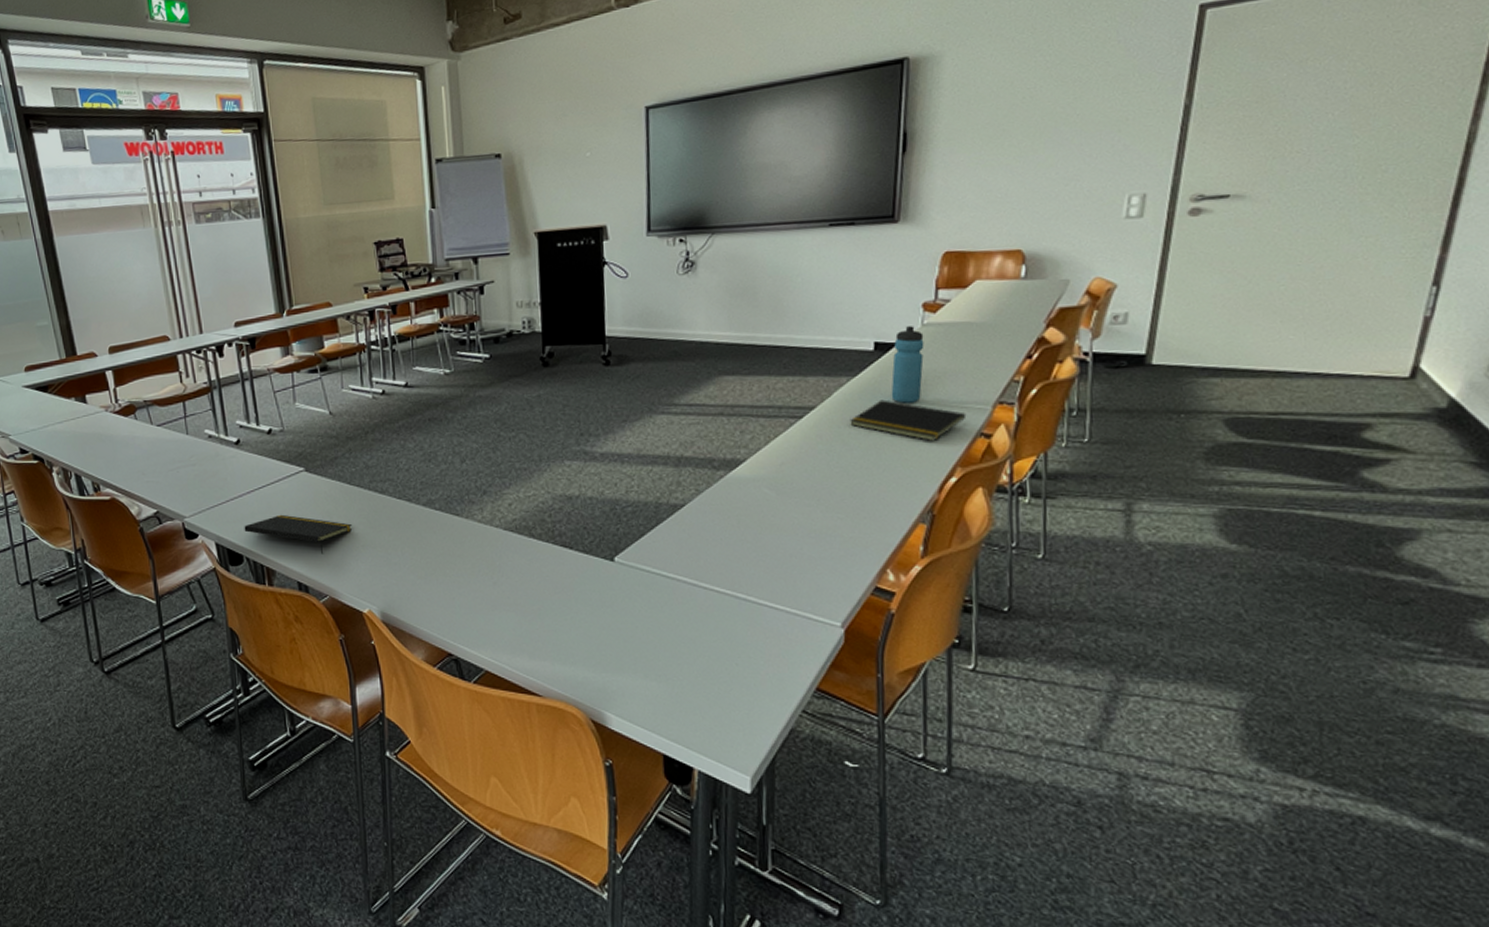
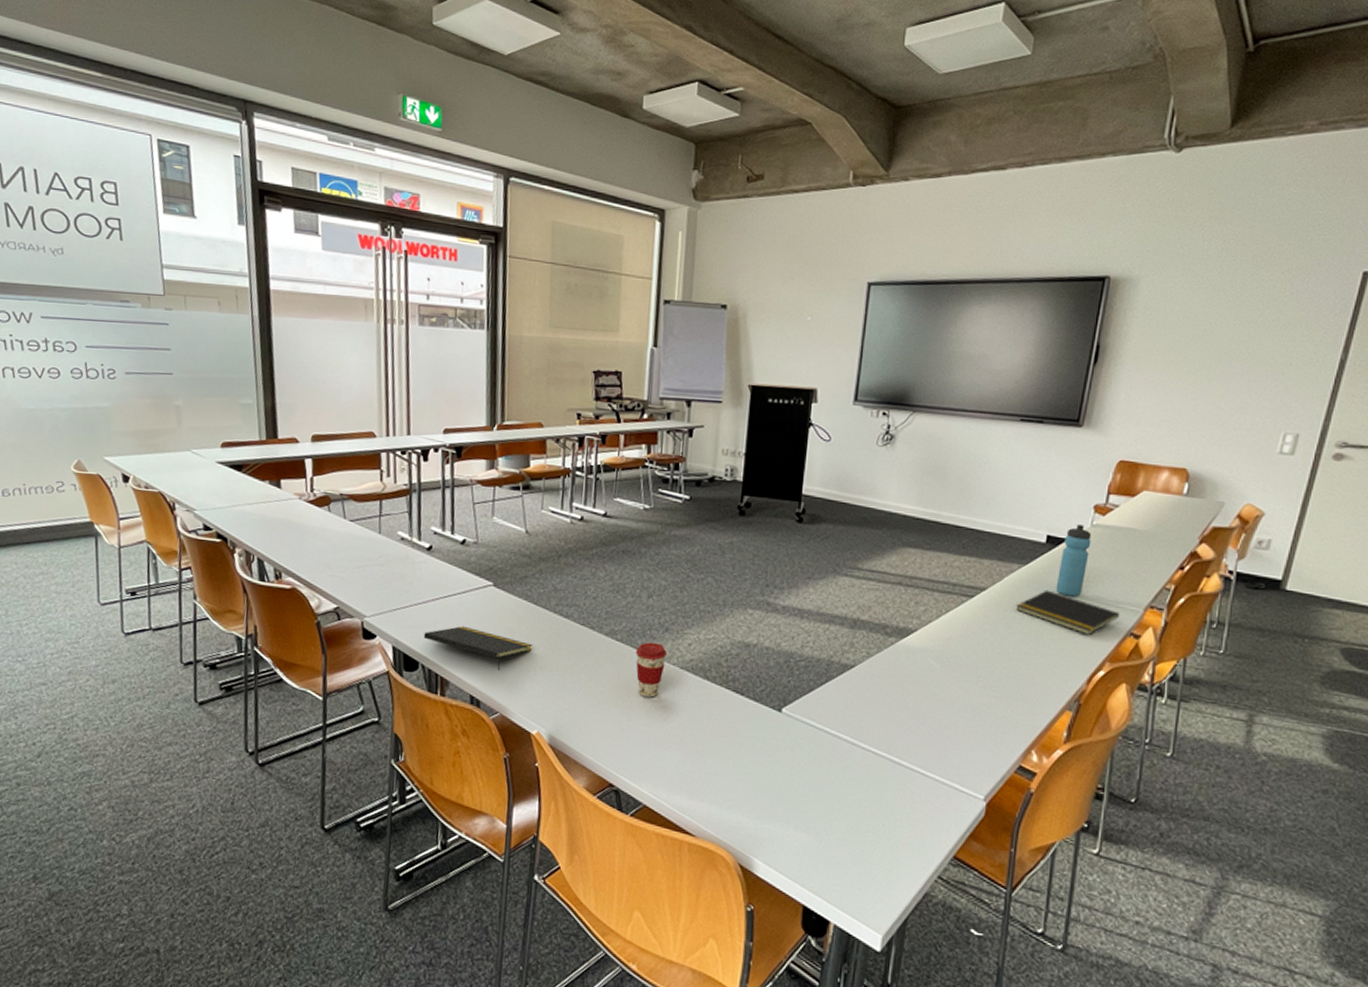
coffee cup: none [456,507,489,563] -> present [635,642,668,698]

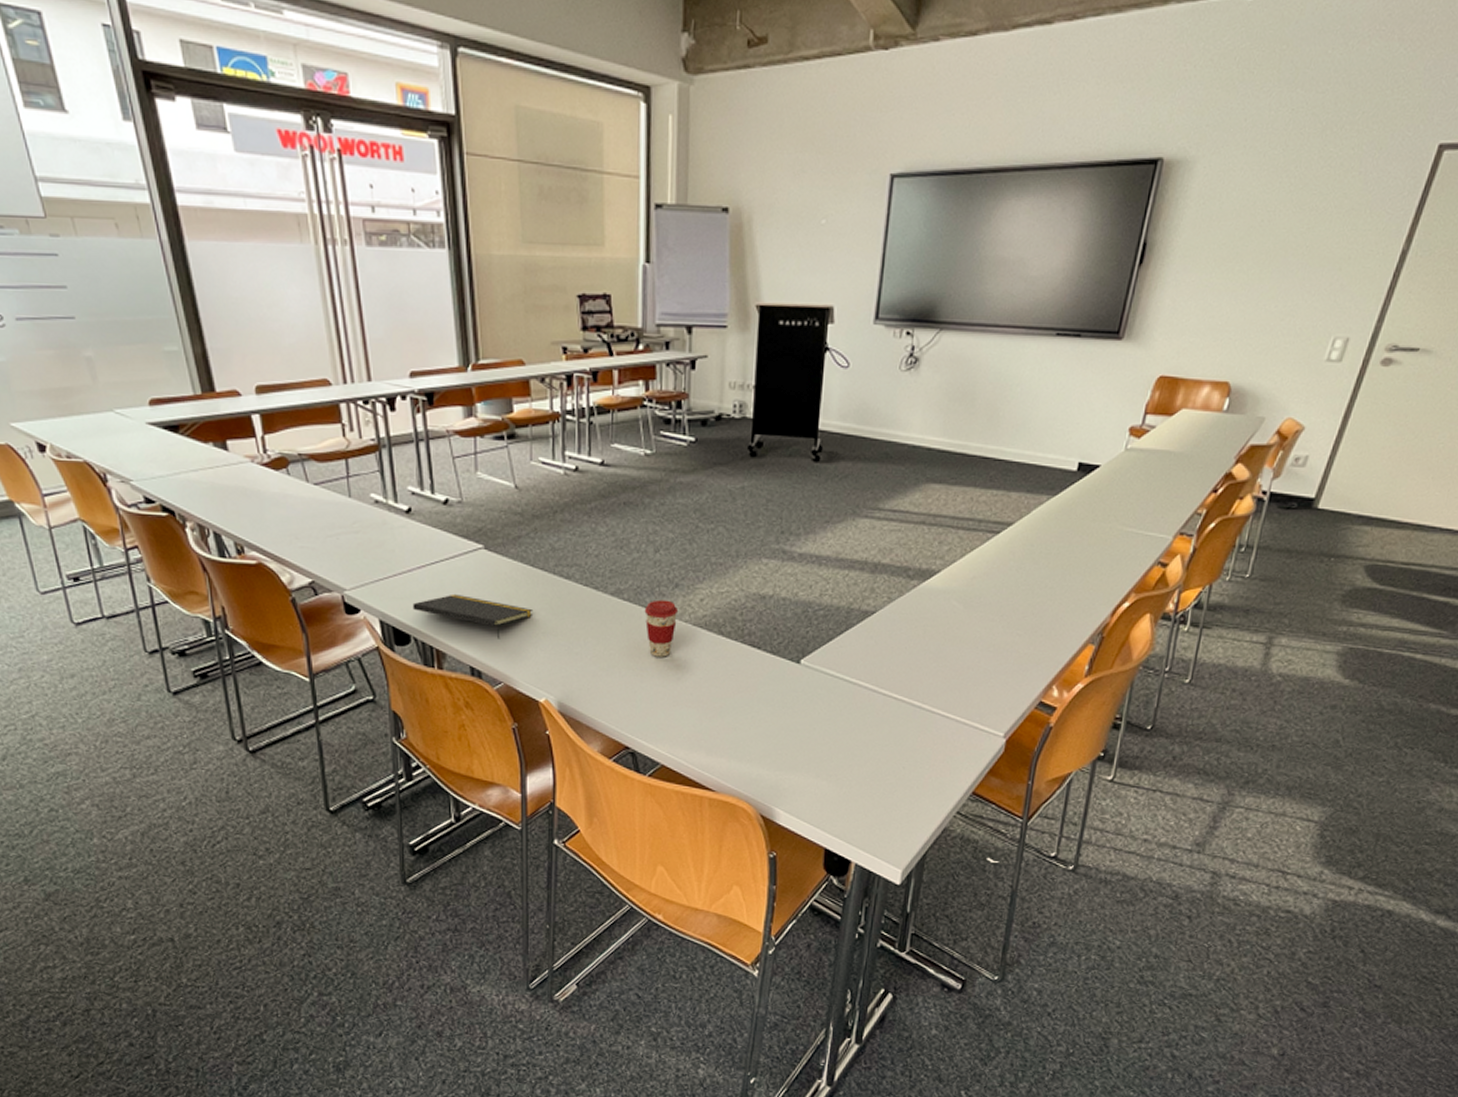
notepad: present [1016,590,1120,634] -> none [1043,521,1149,565]
water bottle: present [1055,525,1092,597] -> none [1085,449,1125,527]

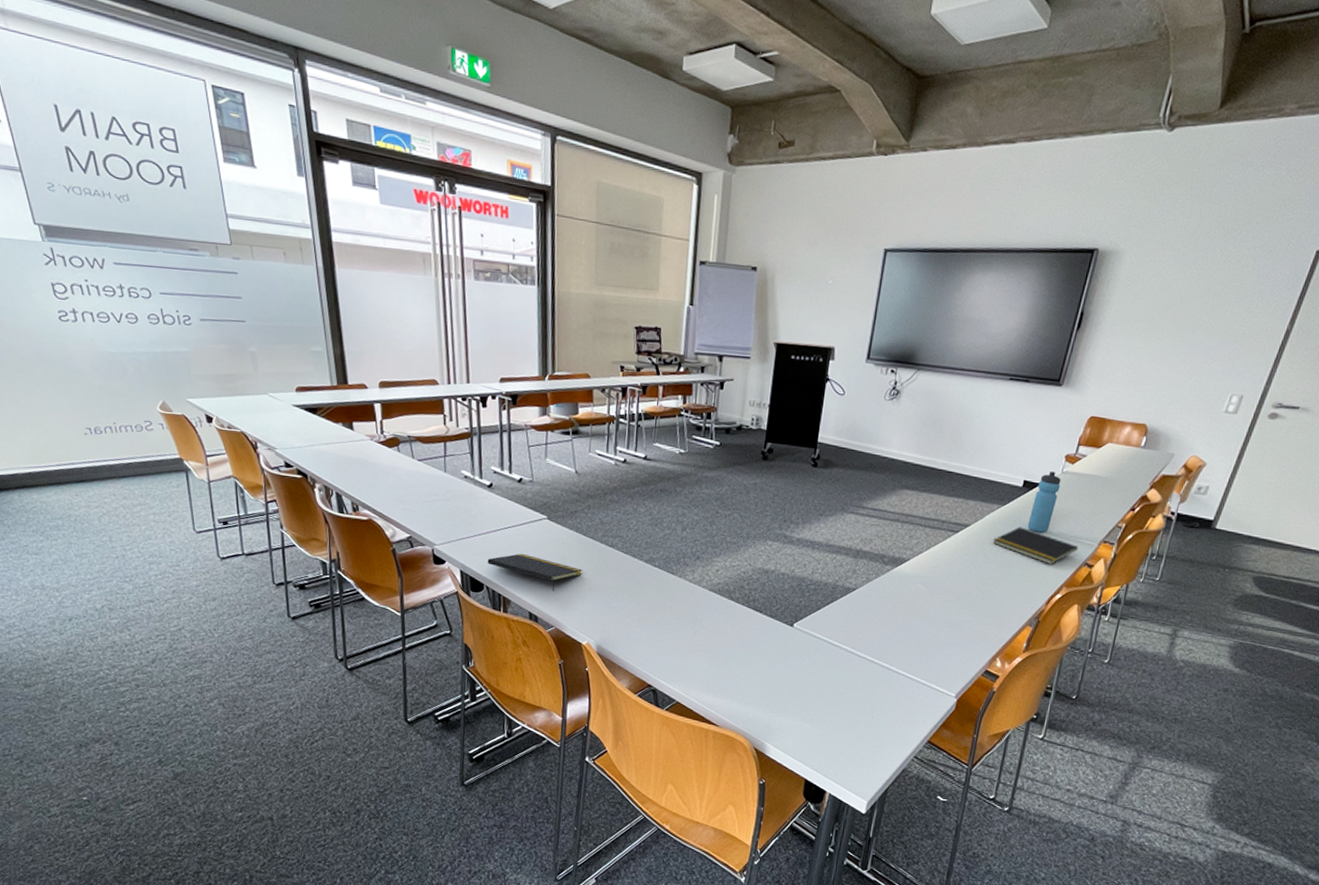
coffee cup: present [644,599,679,657] -> none [671,568,699,615]
notepad: none [1043,521,1149,565] -> present [993,526,1079,564]
water bottle: none [1085,449,1125,527] -> present [1027,471,1061,533]

